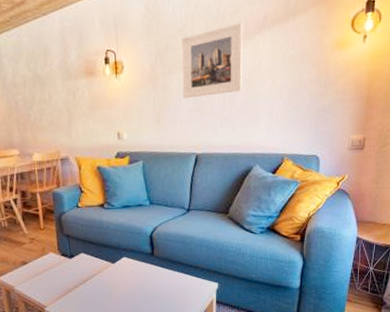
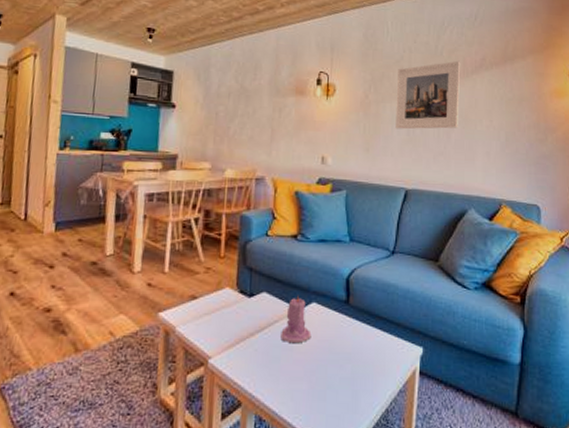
candle: none [100,253,125,290] -> present [280,295,312,342]

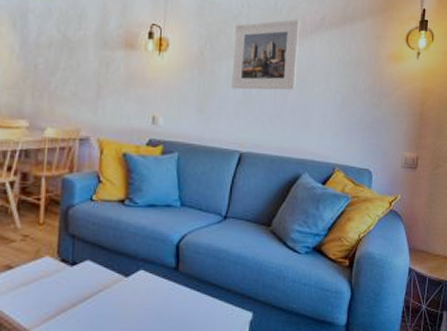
candle: present [280,295,312,342] -> none [105,263,139,312]

